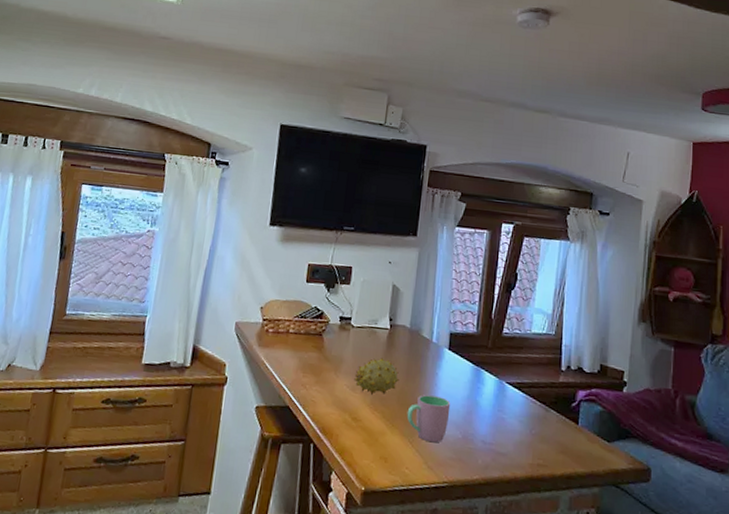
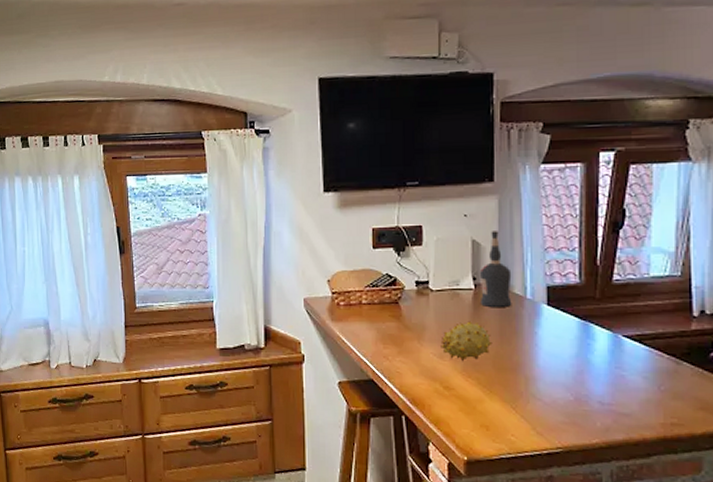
liquor bottle: none [392,279,423,348] -> present [479,231,512,307]
cup: present [407,395,451,443] -> none [505,357,557,407]

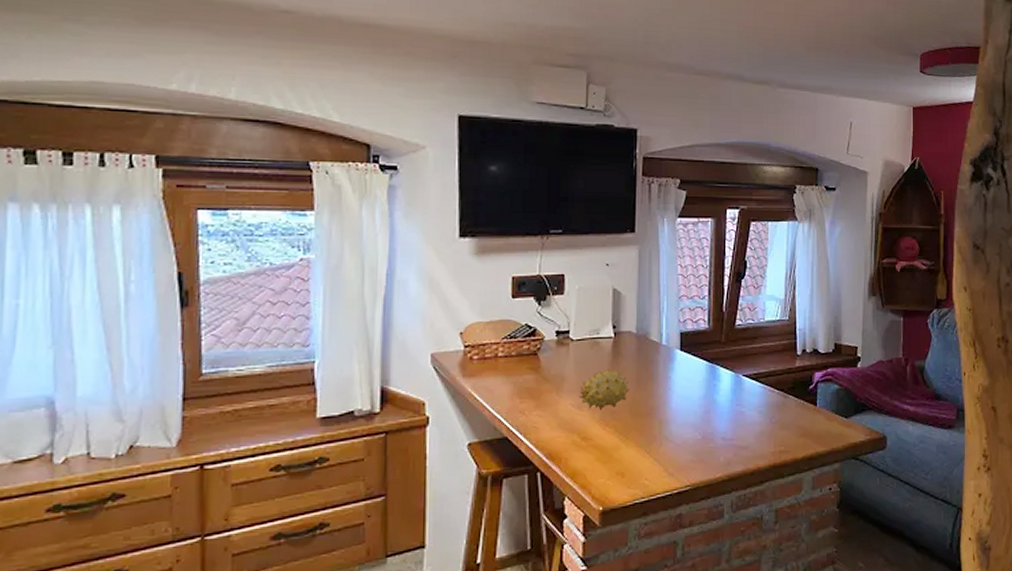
liquor bottle: present [479,231,512,307] -> none [618,280,649,354]

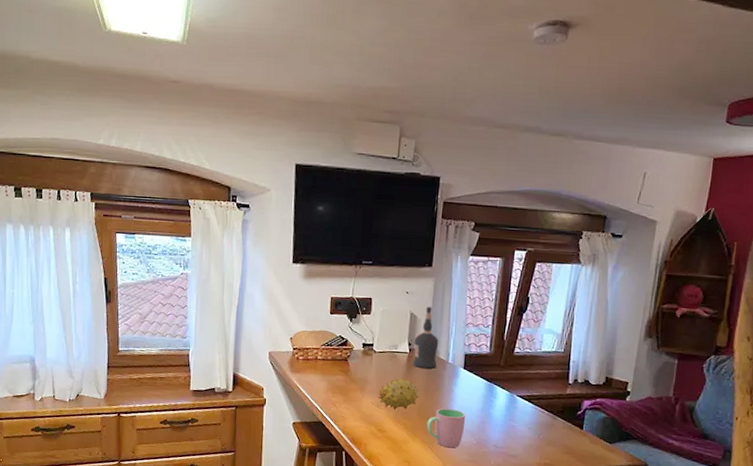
liquor bottle: none [618,280,649,354] -> present [412,307,439,369]
cup: none [641,400,687,449] -> present [426,408,466,448]

